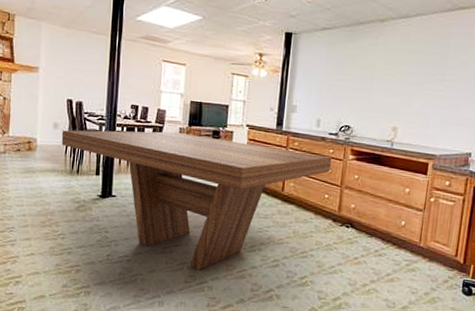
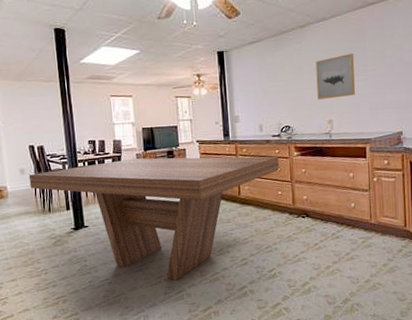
wall art: none [385,58,434,105] -> present [316,53,356,100]

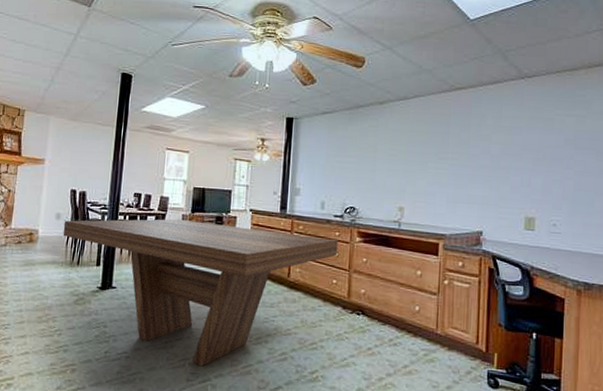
wall art: present [316,53,356,100] -> none [389,137,435,184]

